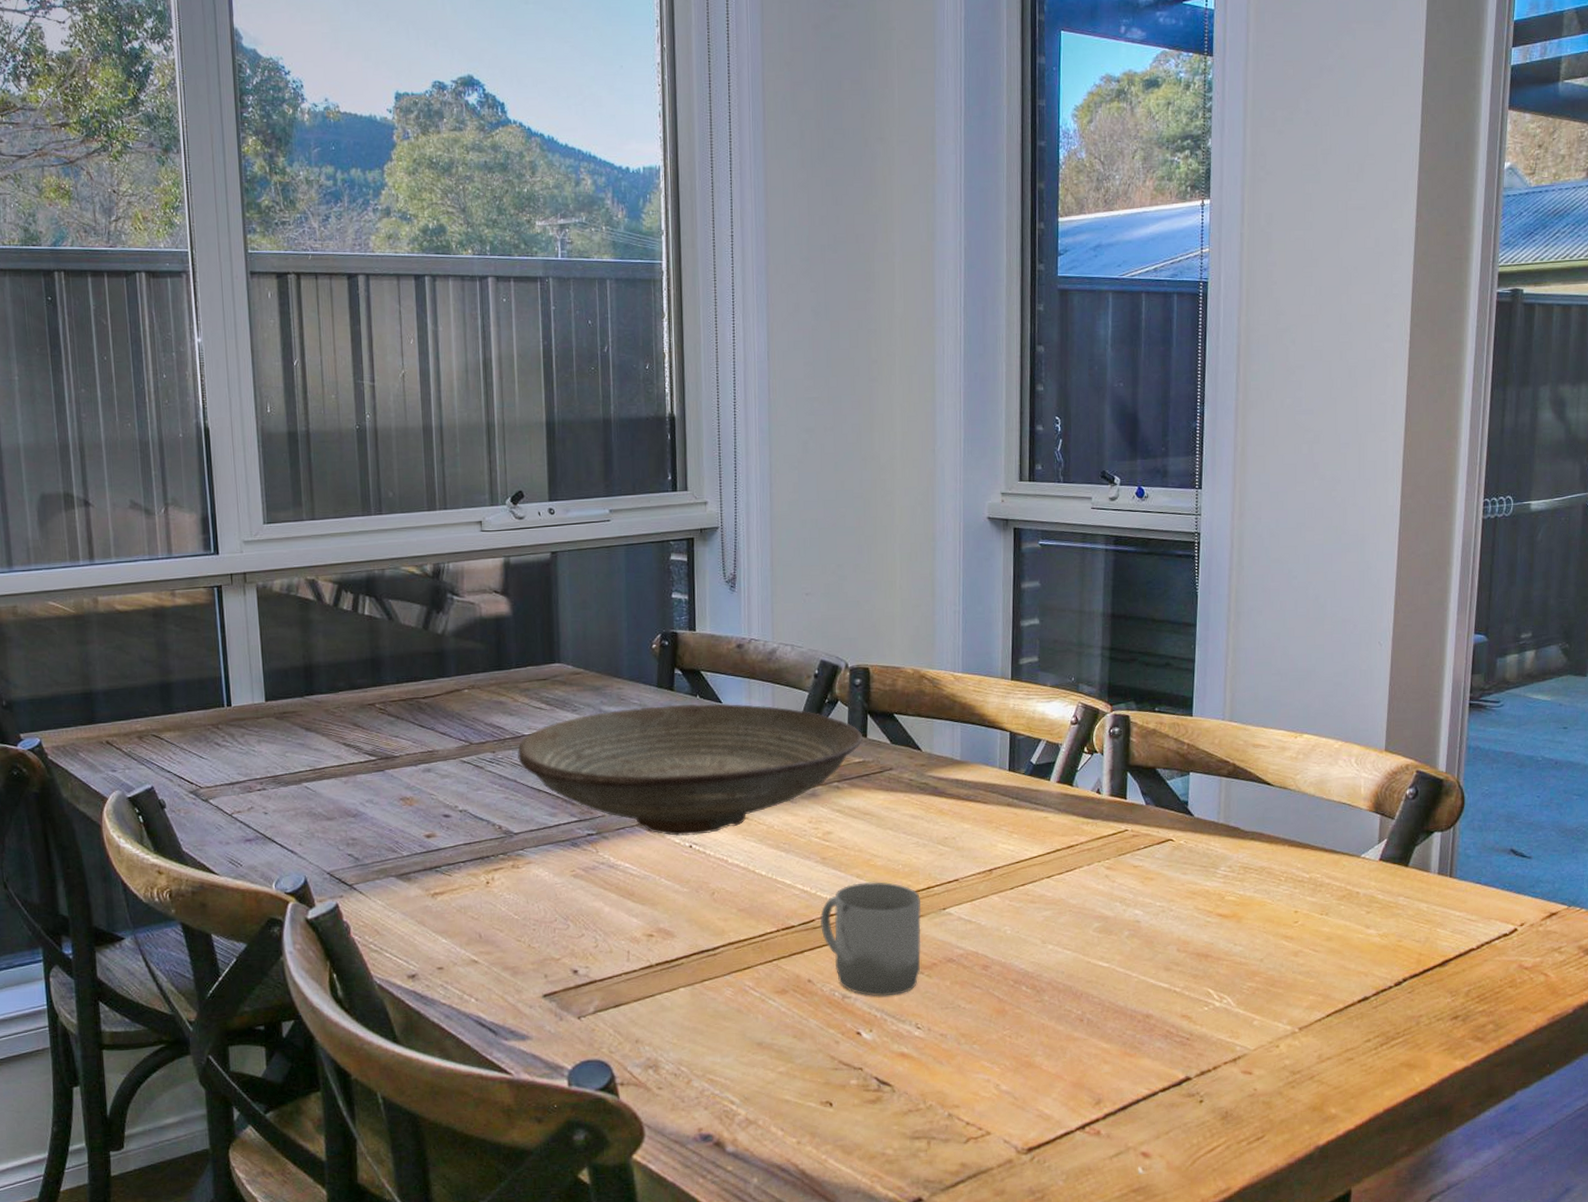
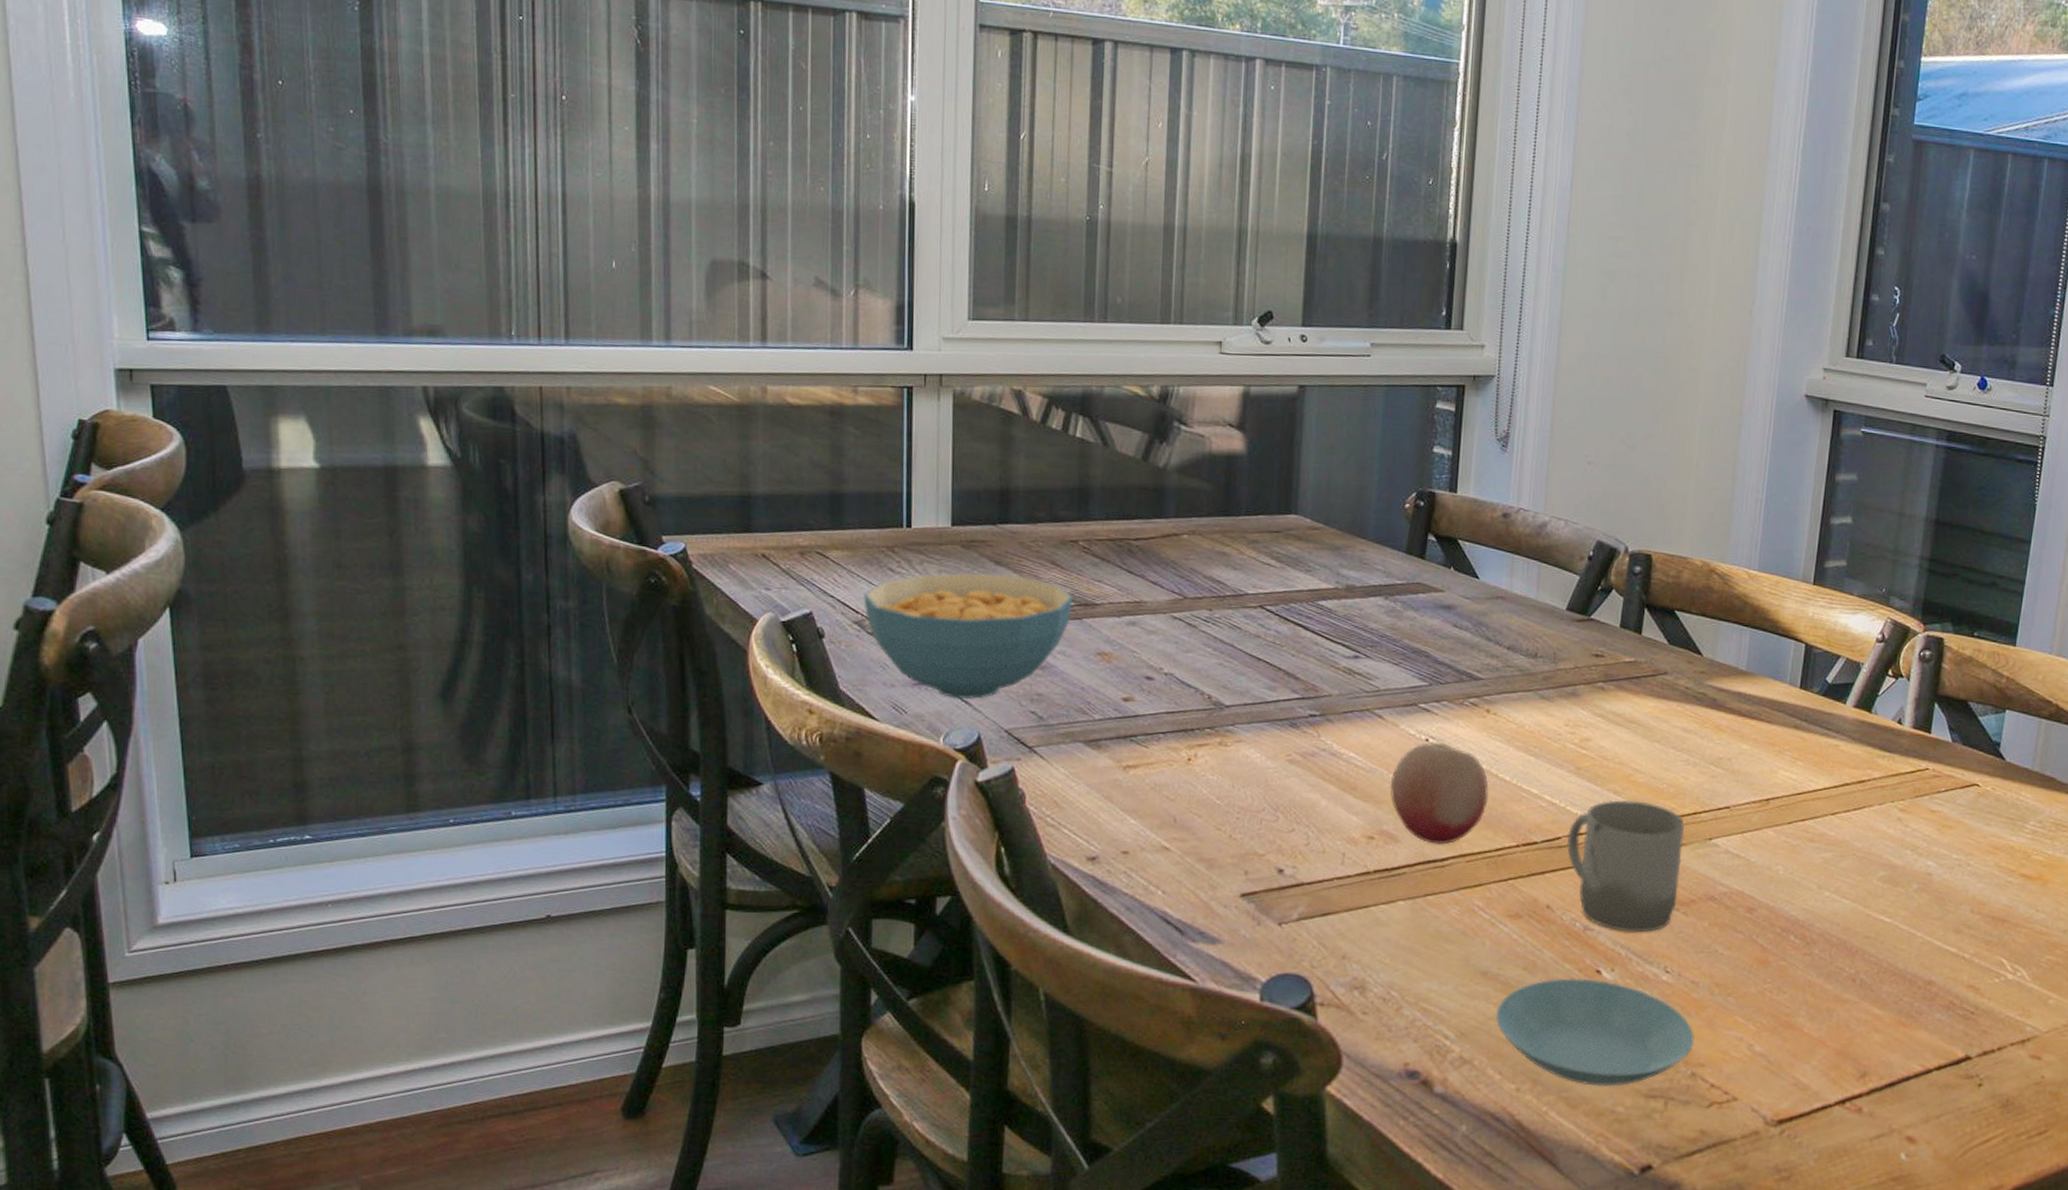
cereal bowl: none [195,738,376,850] -> present [862,572,1074,699]
decorative bowl: present [518,703,862,836] -> none [1238,575,1637,728]
fruit: none [662,847,748,936] -> present [1389,742,1489,845]
saucer: none [774,1040,948,1133] -> present [1496,978,1694,1086]

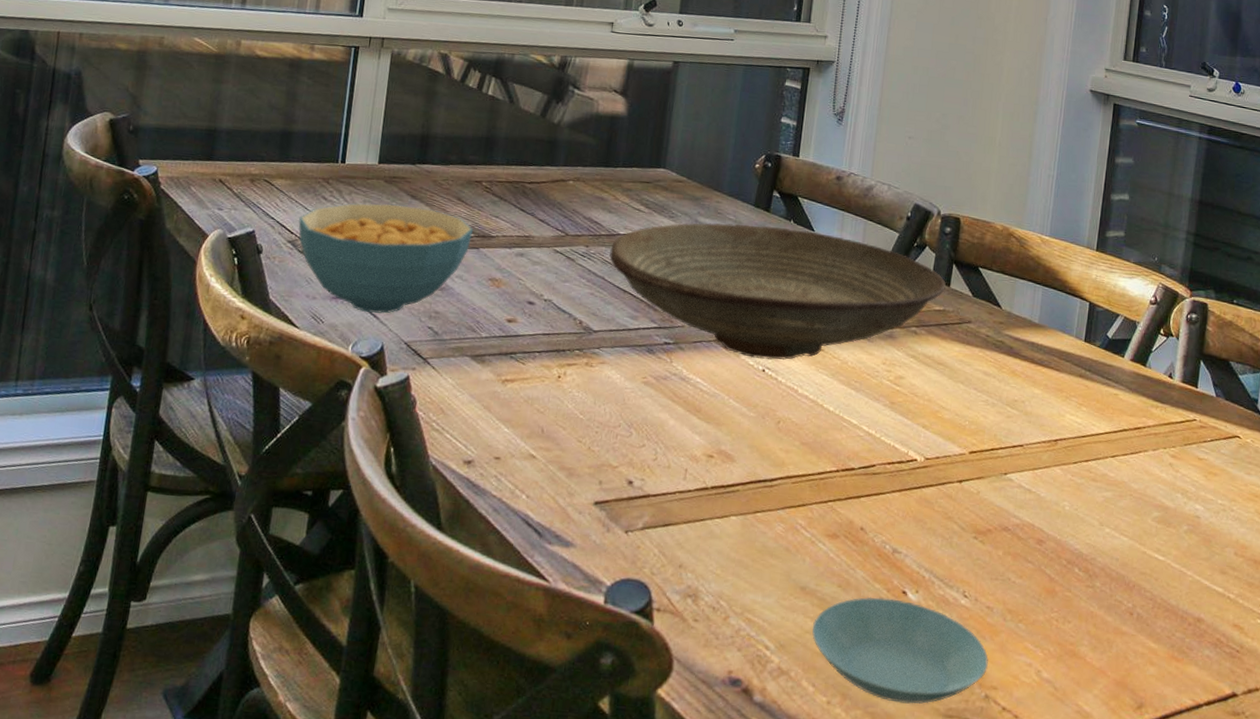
decorative bowl: none [1238,575,1637,728] -> present [609,222,946,360]
fruit: present [1389,742,1489,845] -> none [729,372,815,466]
cup: present [1567,800,1684,933] -> none [880,433,983,558]

